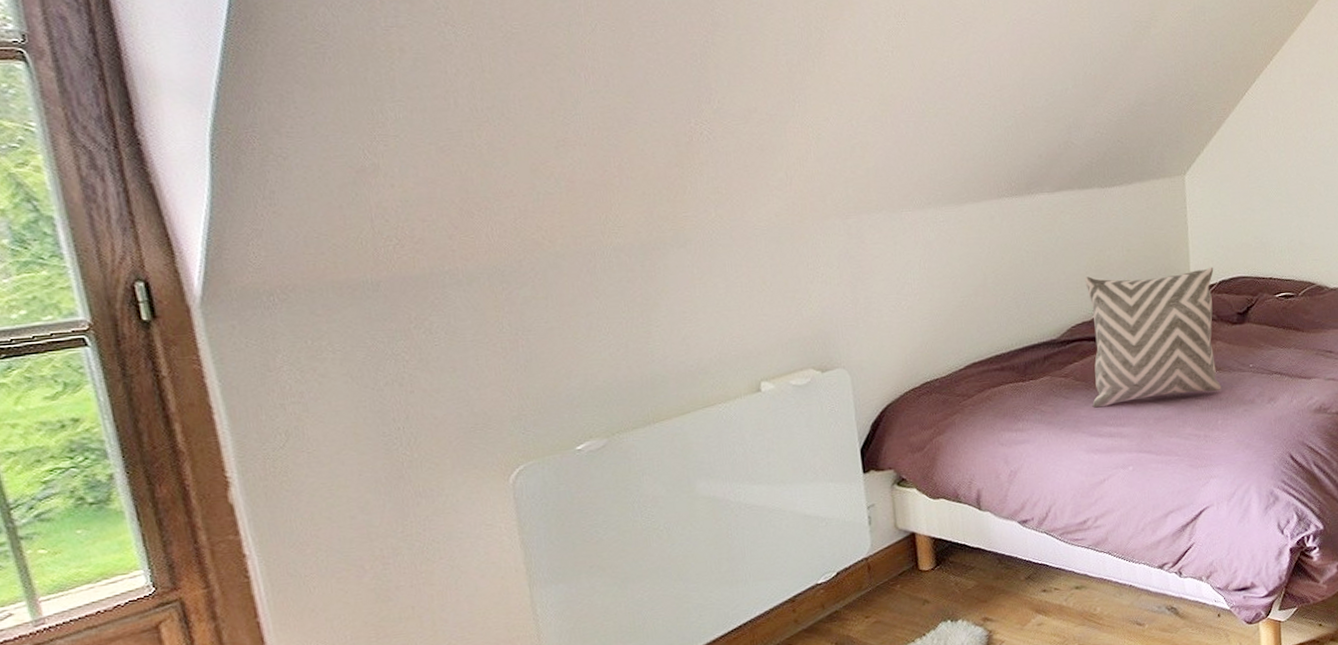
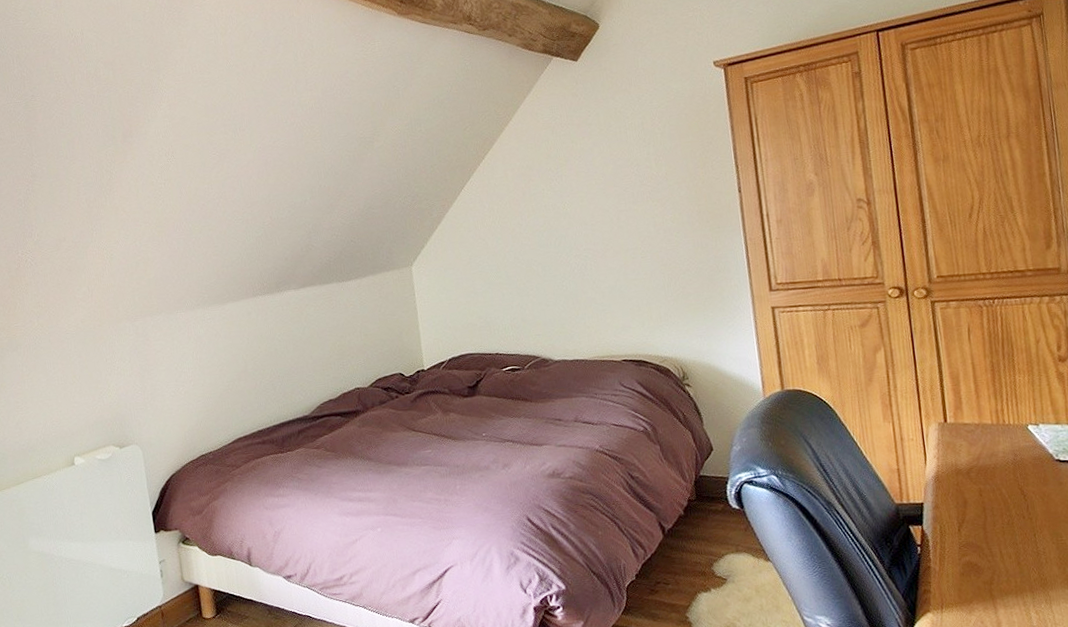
pillow: present [1085,267,1222,408] -> none [329,346,458,476]

